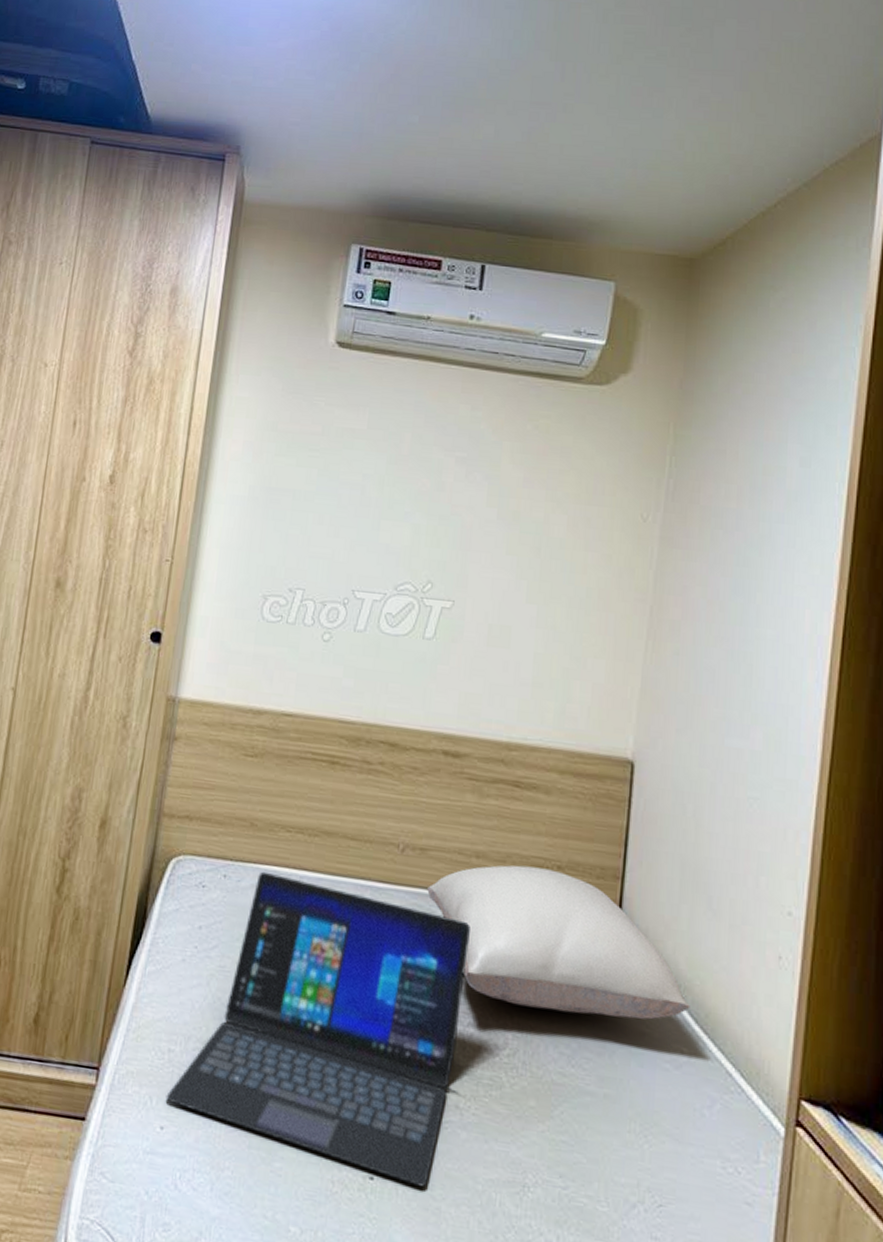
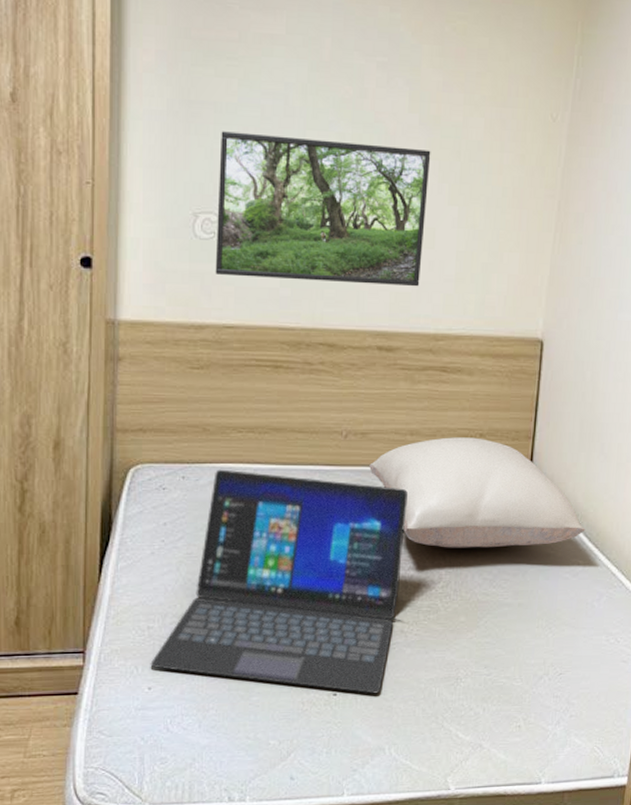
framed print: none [278,517,509,689] -> present [215,131,431,287]

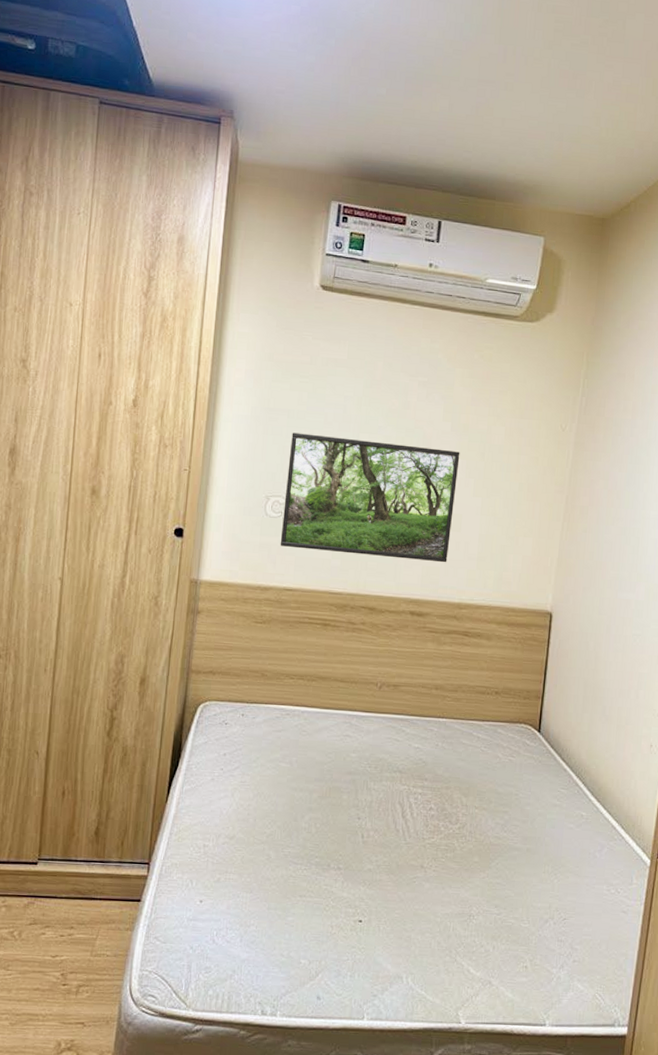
laptop: present [150,469,408,694] -> none [203,709,431,924]
pillow: present [369,437,586,548] -> none [399,693,589,796]

